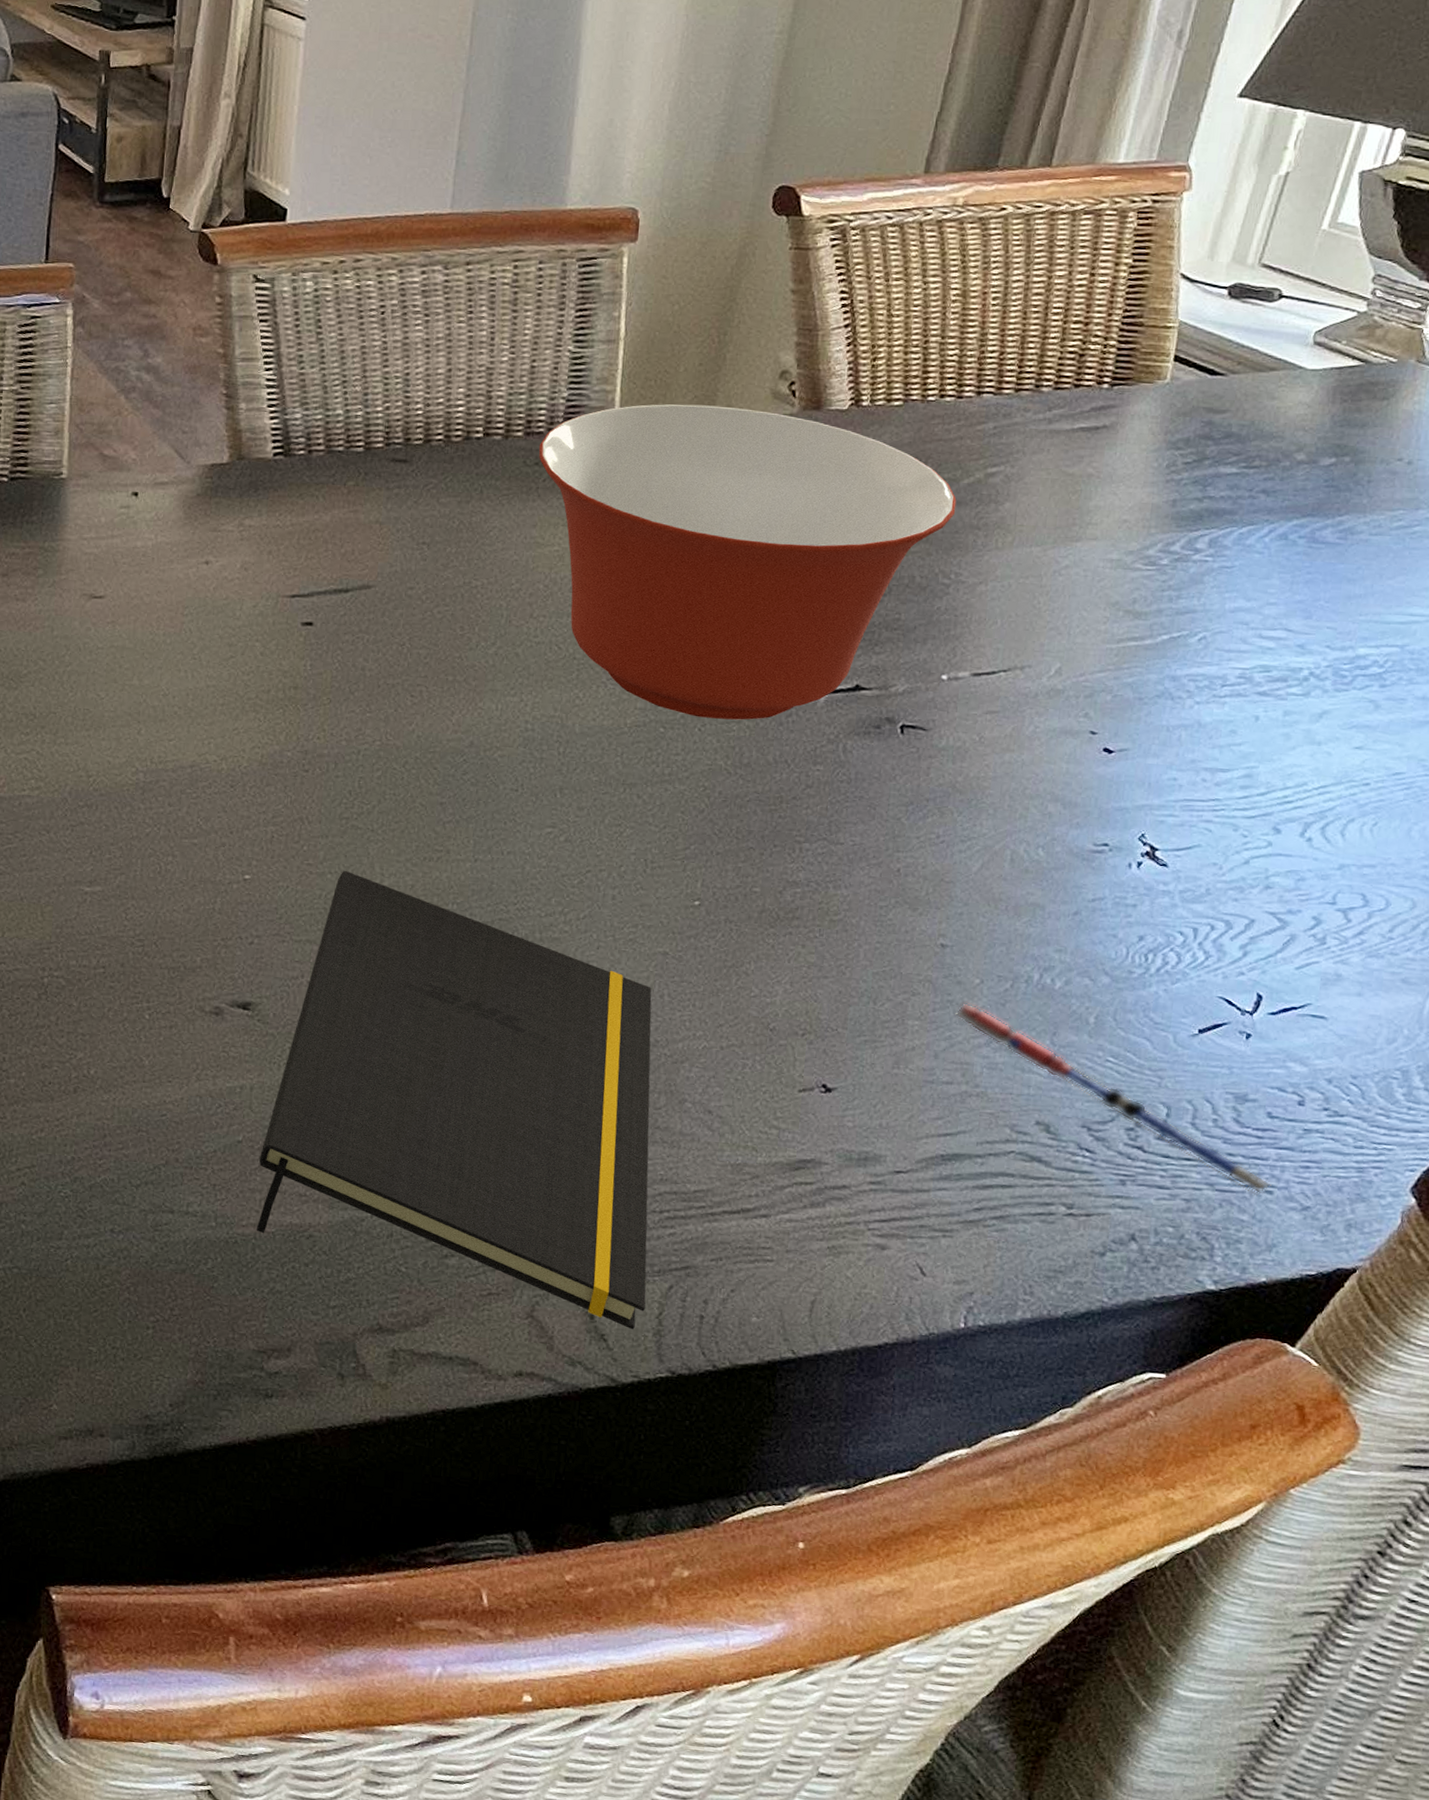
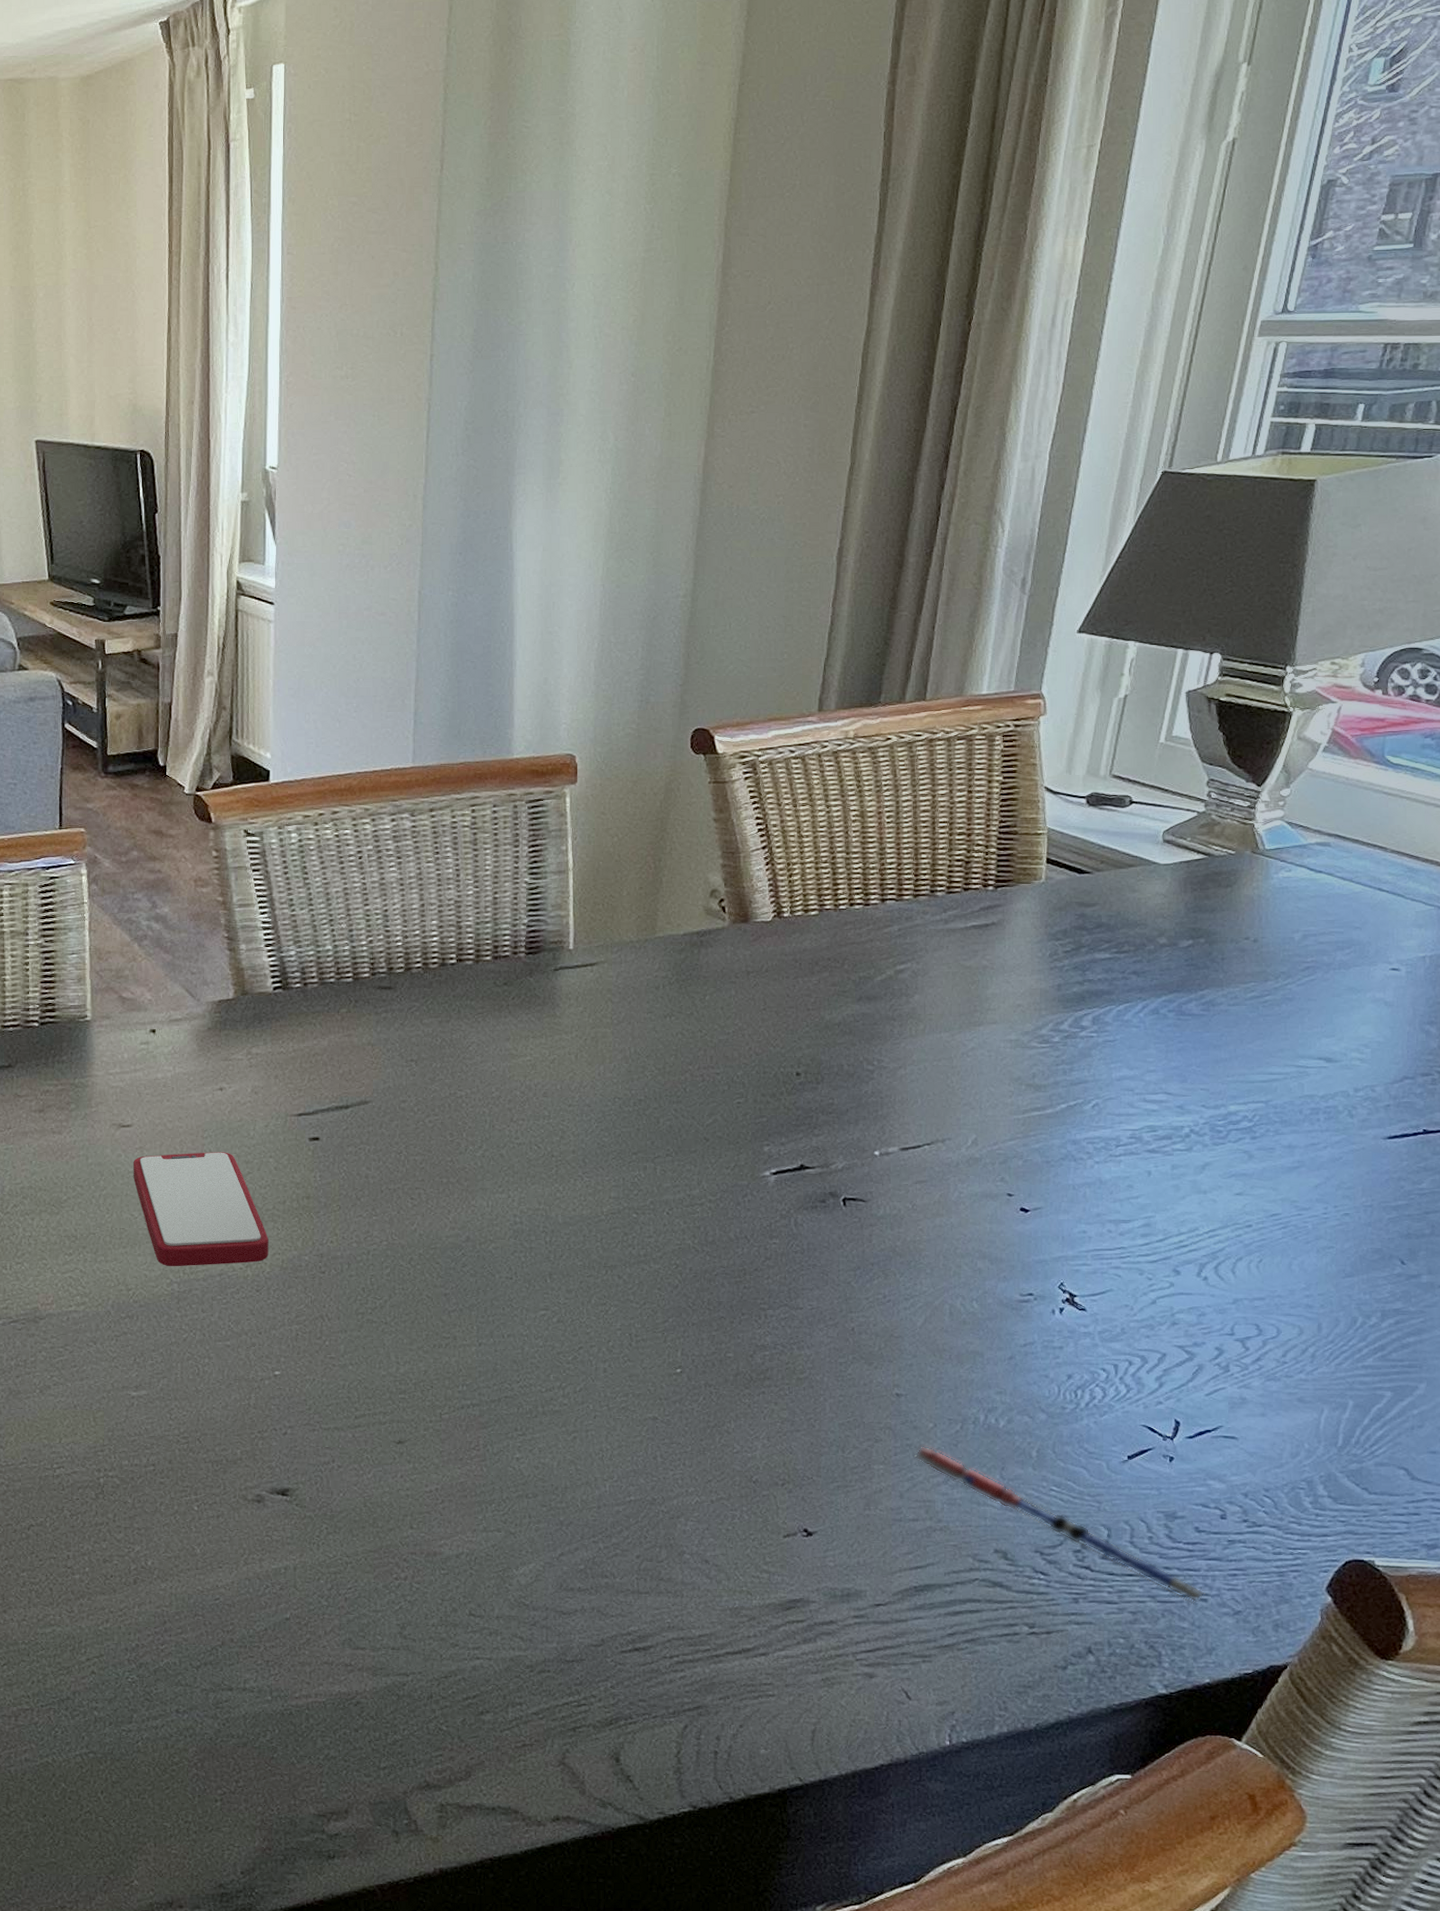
smartphone: none [102,630,248,756] -> present [133,1152,269,1267]
notepad: present [256,870,652,1330] -> none [307,1361,664,1769]
mixing bowl: present [538,404,957,720] -> none [506,924,873,1203]

